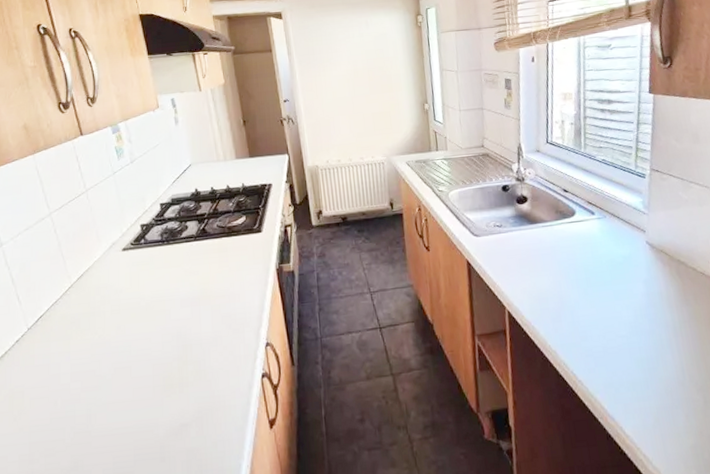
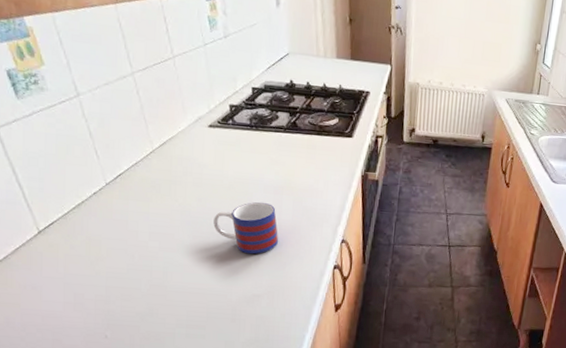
mug: none [134,317,202,378] -> present [213,202,279,255]

